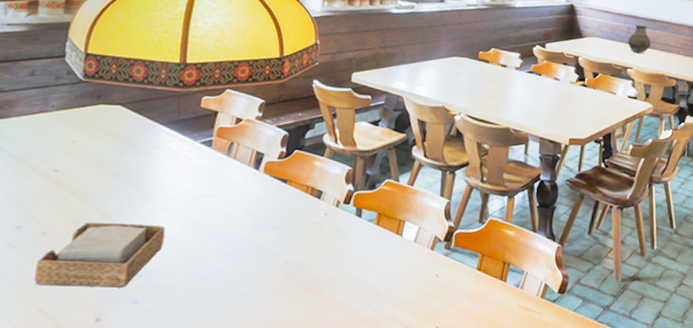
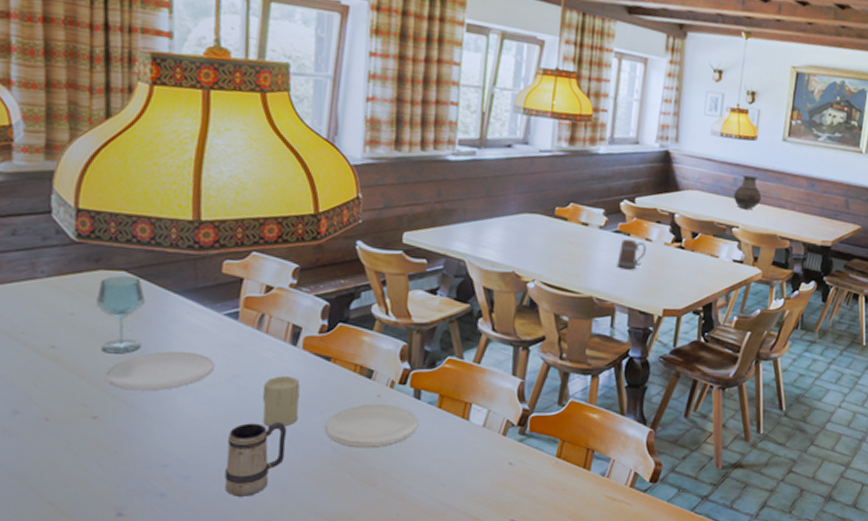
napkin holder: present [34,221,166,288] -> none [40,405,191,479]
wine glass: none [94,109,136,177] -> present [96,276,146,354]
plate: none [95,174,190,209] -> present [104,351,215,391]
beer mug: none [190,236,247,304] -> present [224,421,287,496]
candle: none [226,196,260,241] -> present [262,376,300,426]
plate: none [278,221,360,261] -> present [324,404,419,448]
beer mug: none [530,79,555,105] -> present [617,239,646,270]

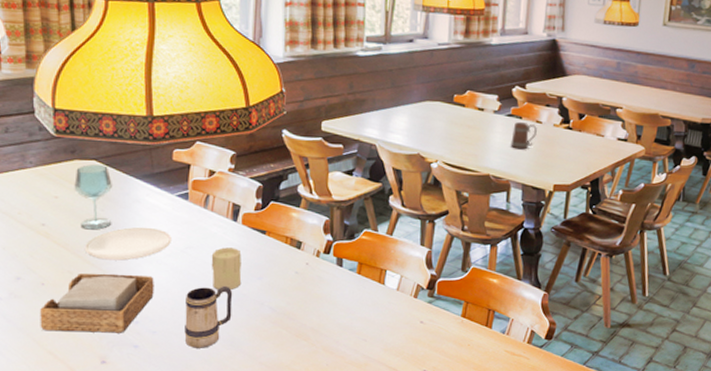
napkin holder: none [40,405,191,479] -> present [40,273,154,333]
plate: present [324,404,419,448] -> none [263,271,342,309]
vase: present [733,175,762,210] -> none [617,59,644,92]

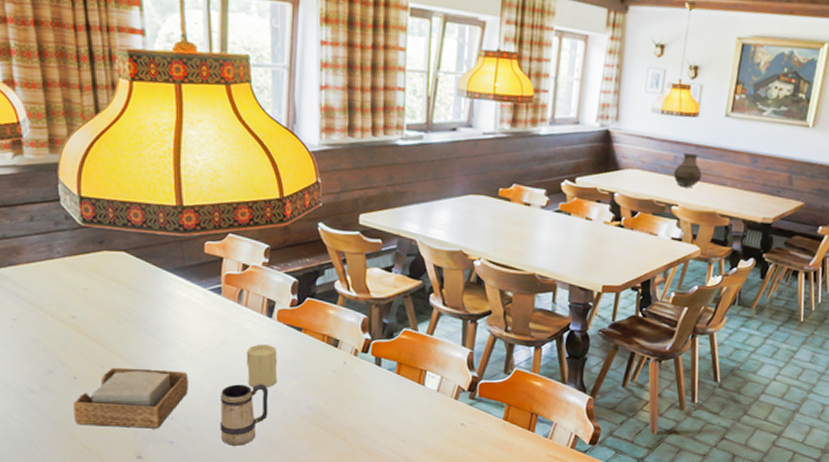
wine glass: present [74,164,113,230] -> none [104,256,144,324]
plate: present [84,227,171,261] -> none [116,321,205,356]
beer mug: present [510,122,537,150] -> none [558,219,587,248]
vase: none [617,59,644,92] -> present [673,153,702,188]

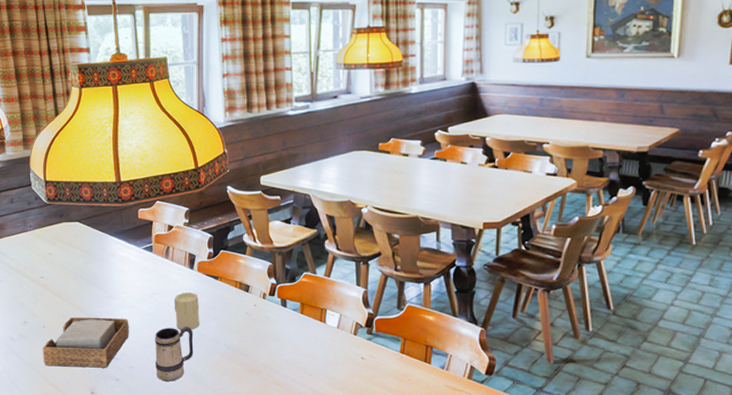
vase: present [673,153,702,188] -> none [541,95,570,126]

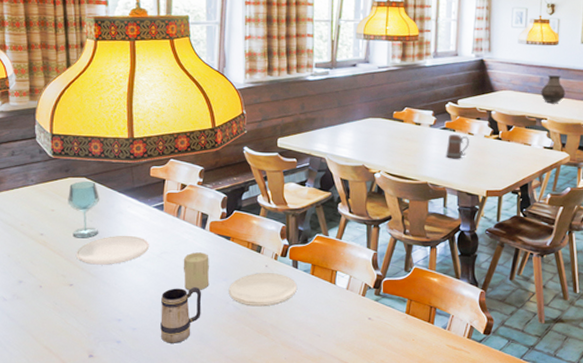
napkin holder: present [43,317,129,368] -> none [38,276,135,330]
wine glass: none [63,226,93,280] -> present [68,181,100,238]
plate: none [73,276,141,306] -> present [75,235,149,265]
plate: none [219,312,287,346] -> present [228,273,298,307]
beer mug: none [437,165,462,190] -> present [446,135,469,159]
vase: none [541,95,570,126] -> present [541,75,566,104]

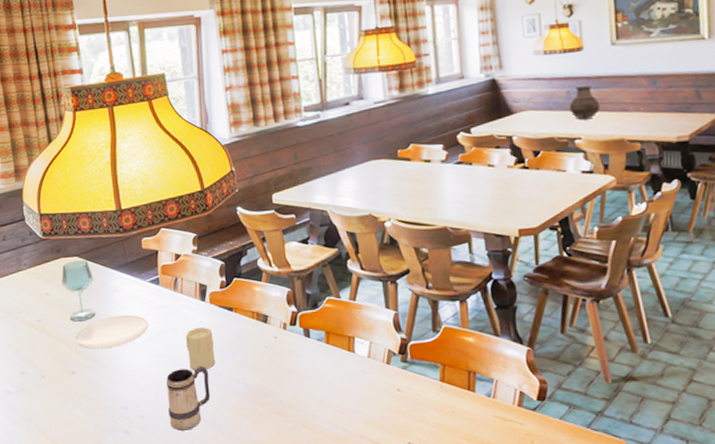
plate: present [228,273,298,307] -> none [236,345,313,384]
beer mug: present [446,135,469,159] -> none [464,168,491,197]

